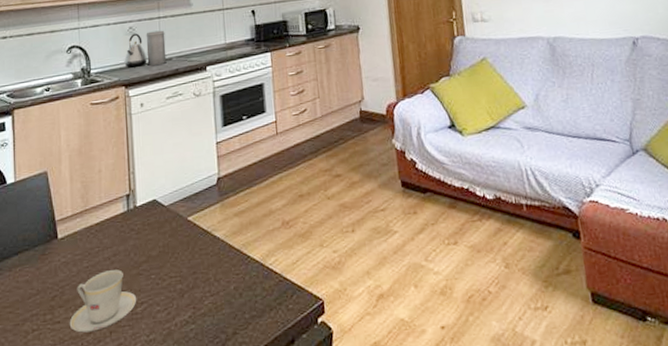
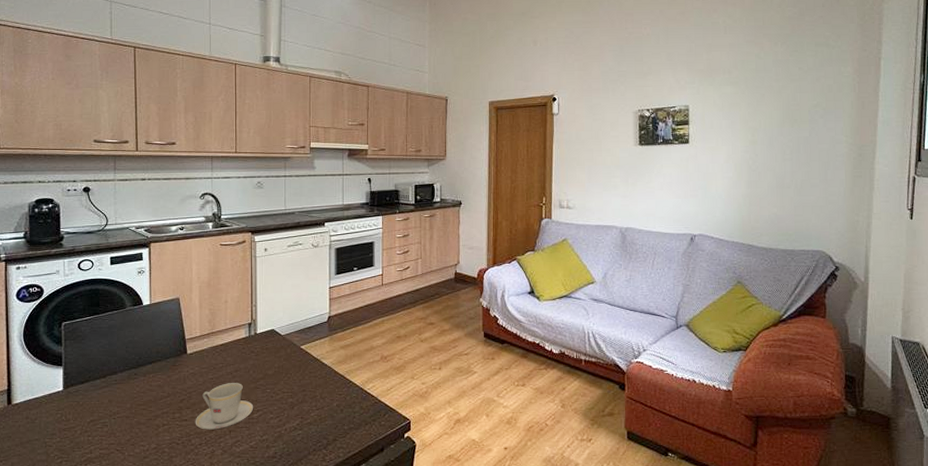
kettle: present [124,33,148,68] -> none [252,188,273,217]
canister: present [146,30,167,67] -> none [272,187,290,218]

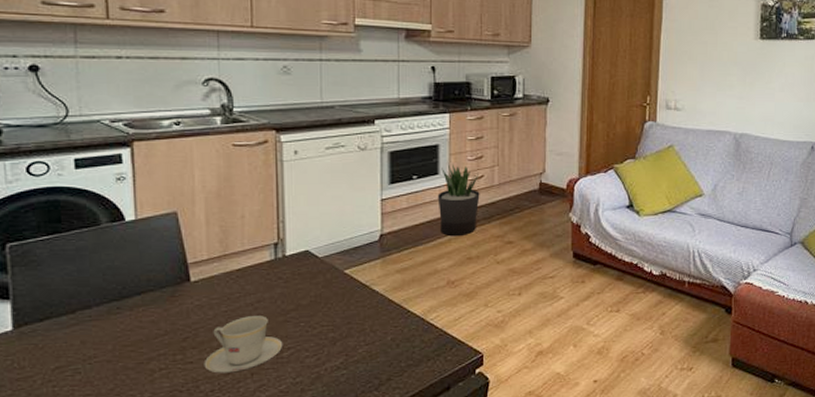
planter: none [373,255,407,319] -> present [437,161,480,237]

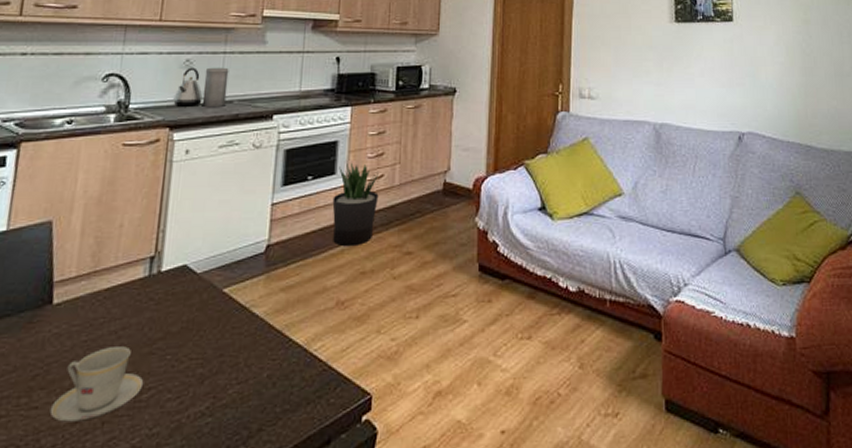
kettle: none [276,74,306,111] -> present [173,67,204,107]
canister: none [303,74,328,113] -> present [201,67,229,108]

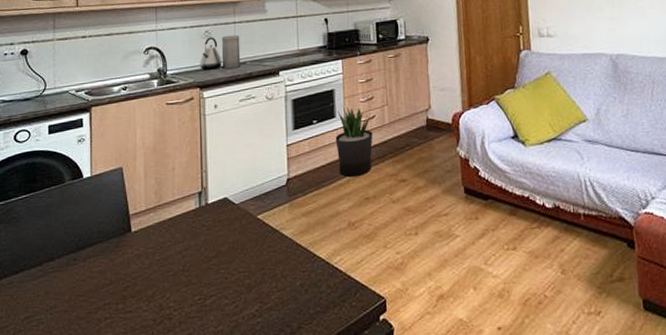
teacup: present [49,346,144,422] -> none [140,263,206,322]

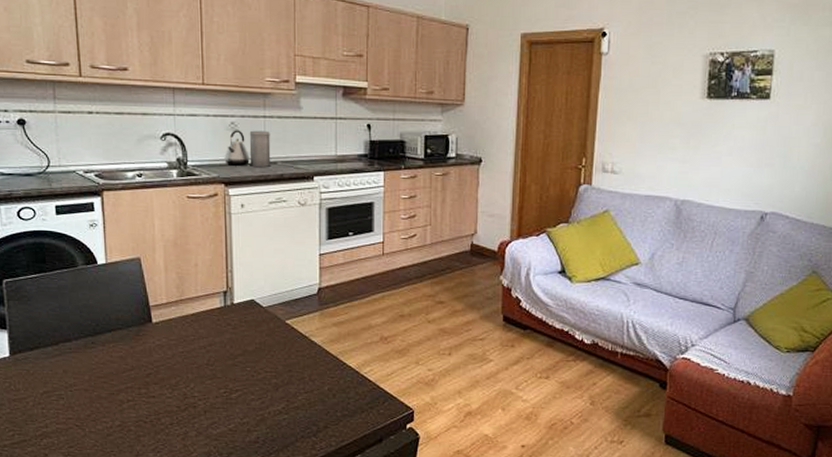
planter: present [335,104,373,178] -> none [372,219,413,294]

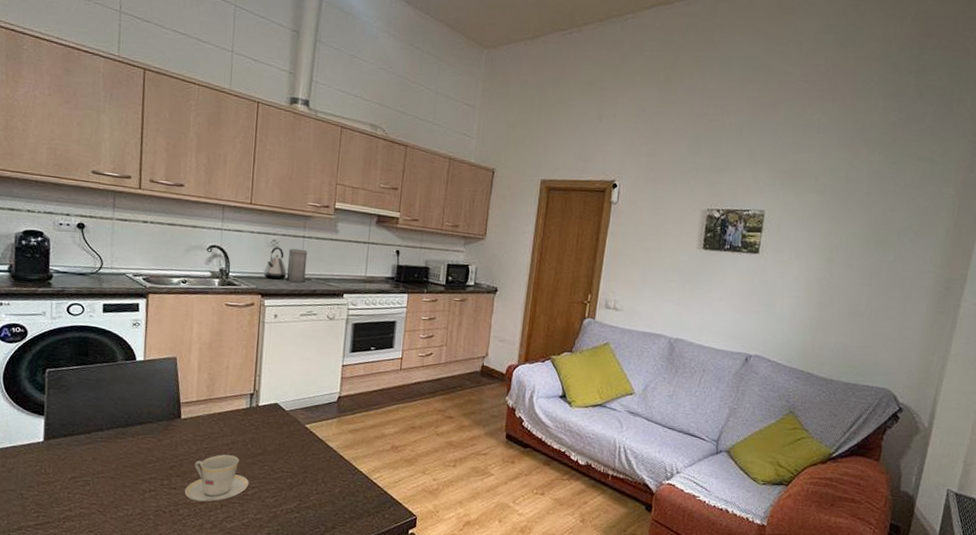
teacup: none [164,358,232,409] -> present [184,454,249,503]

